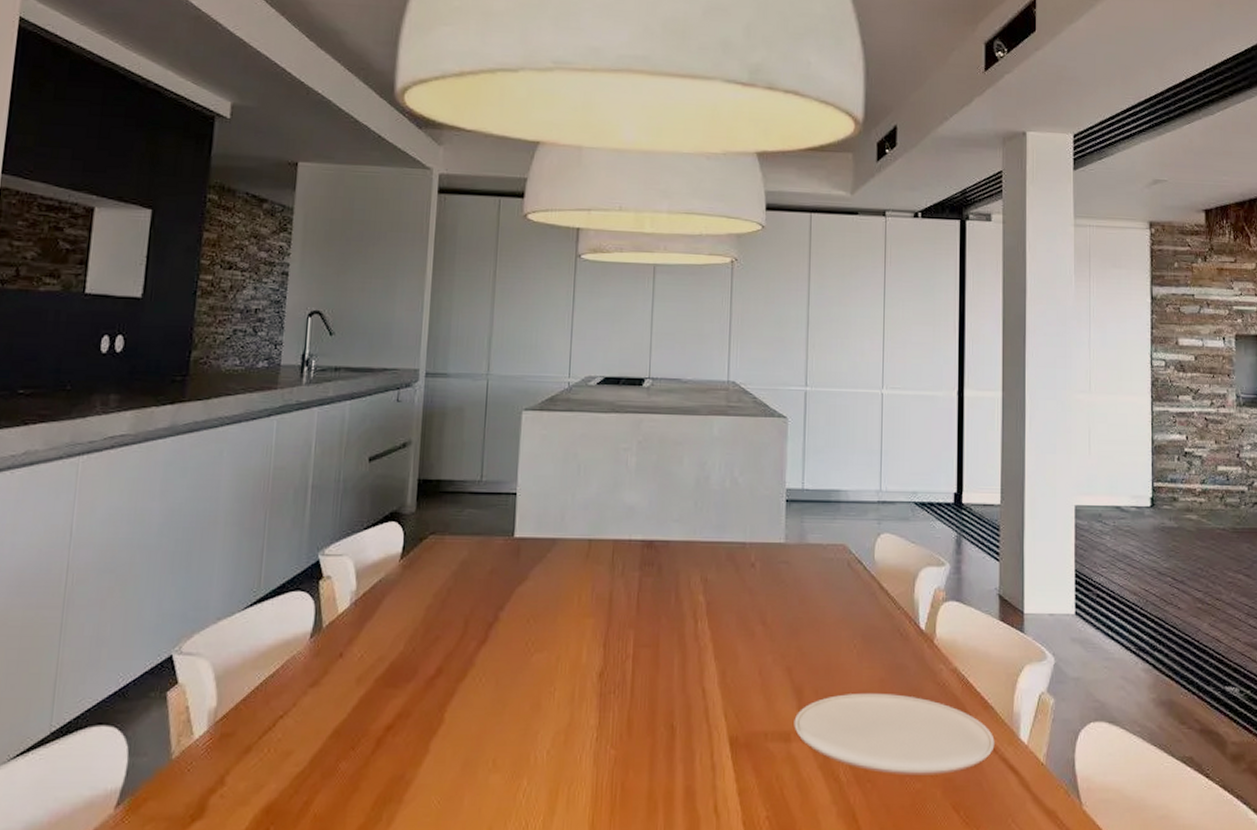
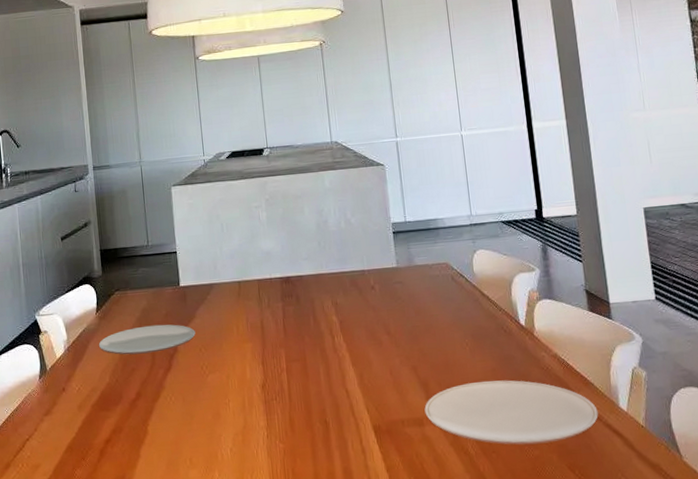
plate: none [396,583,525,619] -> present [98,324,196,355]

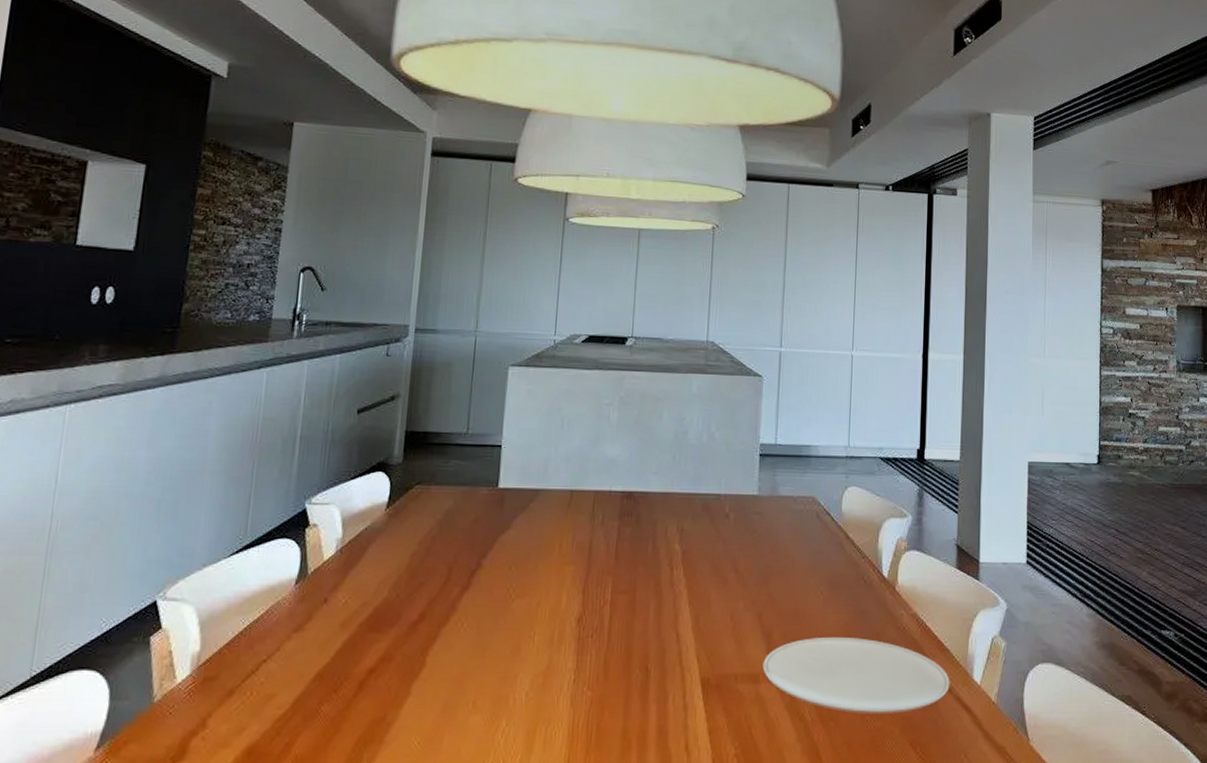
plate: present [98,324,196,355] -> none [381,531,508,566]

